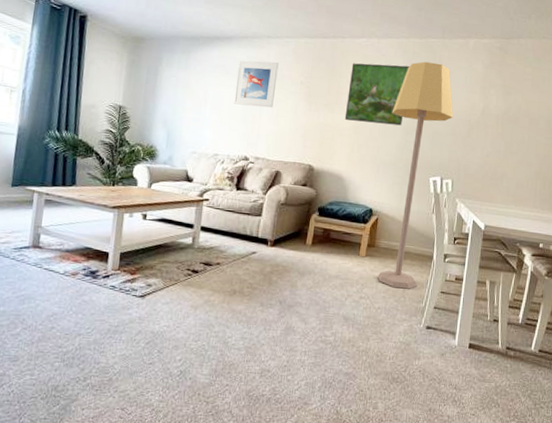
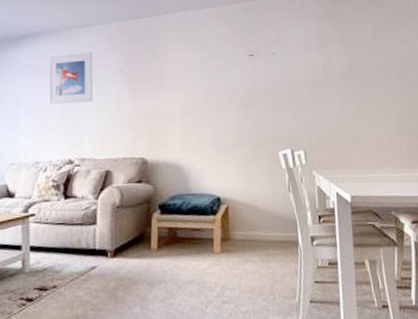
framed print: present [344,63,410,126] -> none [172,34,237,102]
lamp: present [377,61,454,289] -> none [224,25,293,285]

